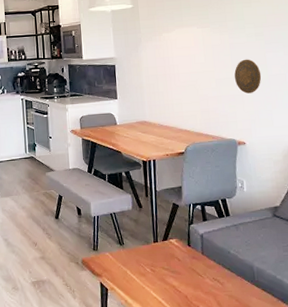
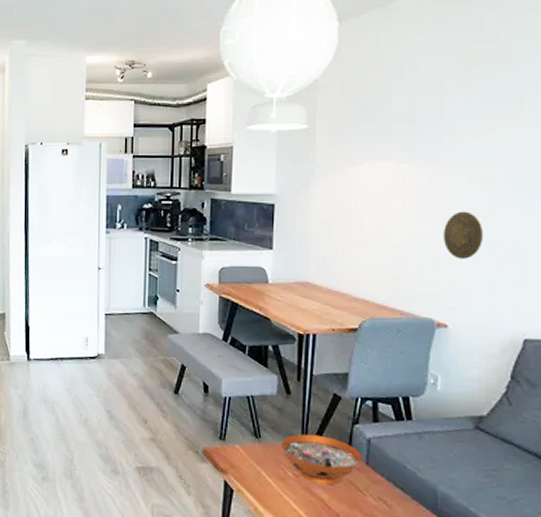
decorative bowl: none [139,236,199,274] -> present [281,434,362,485]

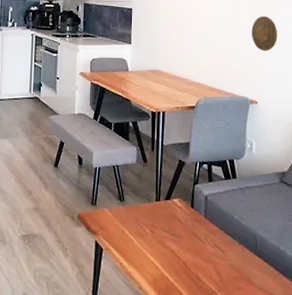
decorative bowl: present [281,434,362,485] -> none [140,195,202,237]

